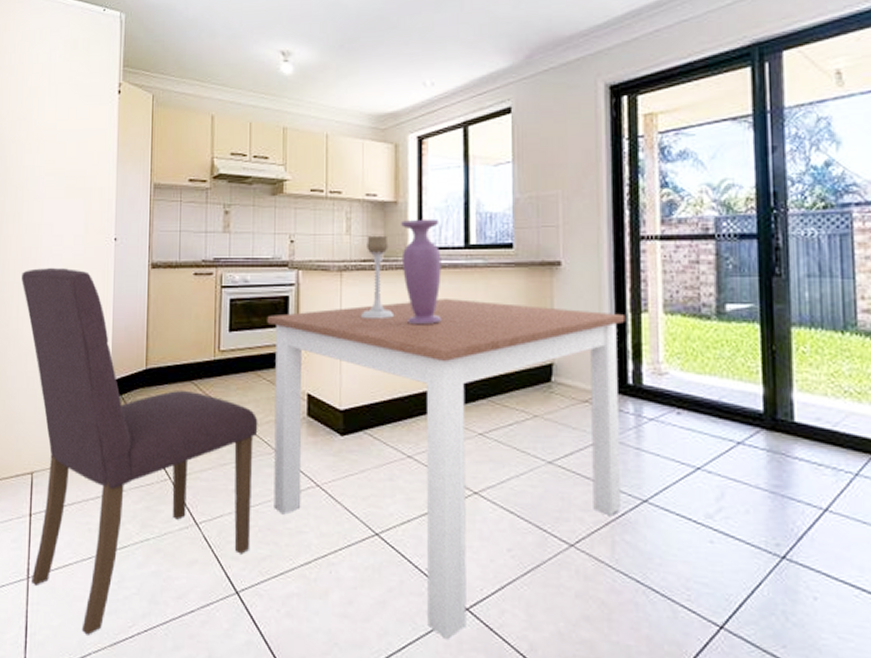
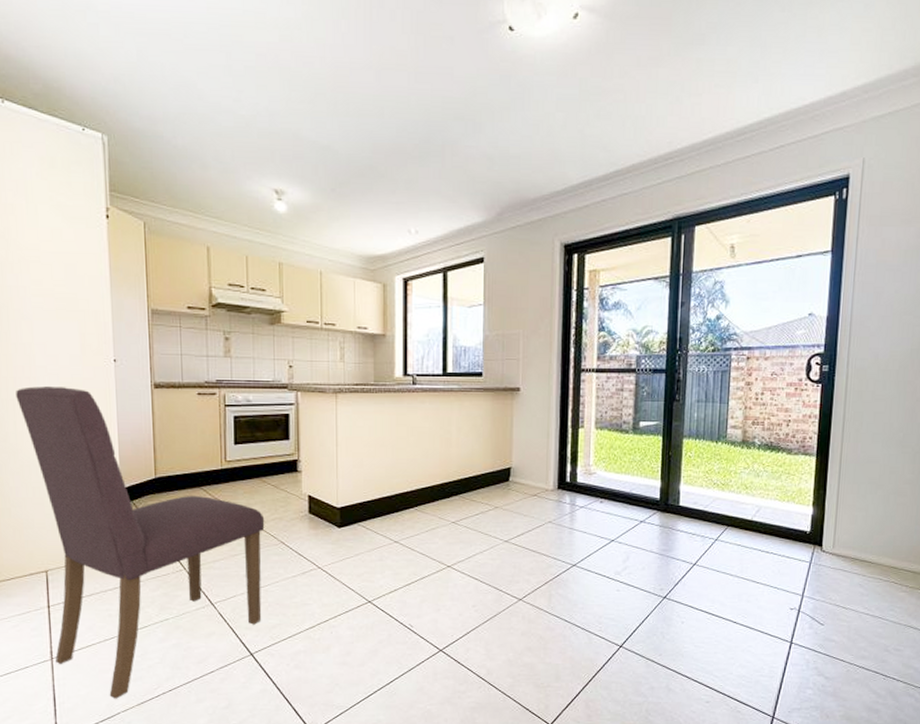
dining table: present [267,299,626,641] -> none [270,417,567,673]
candle holder: present [360,235,395,320] -> none [354,363,384,434]
vase: present [401,218,442,325] -> none [389,350,423,438]

